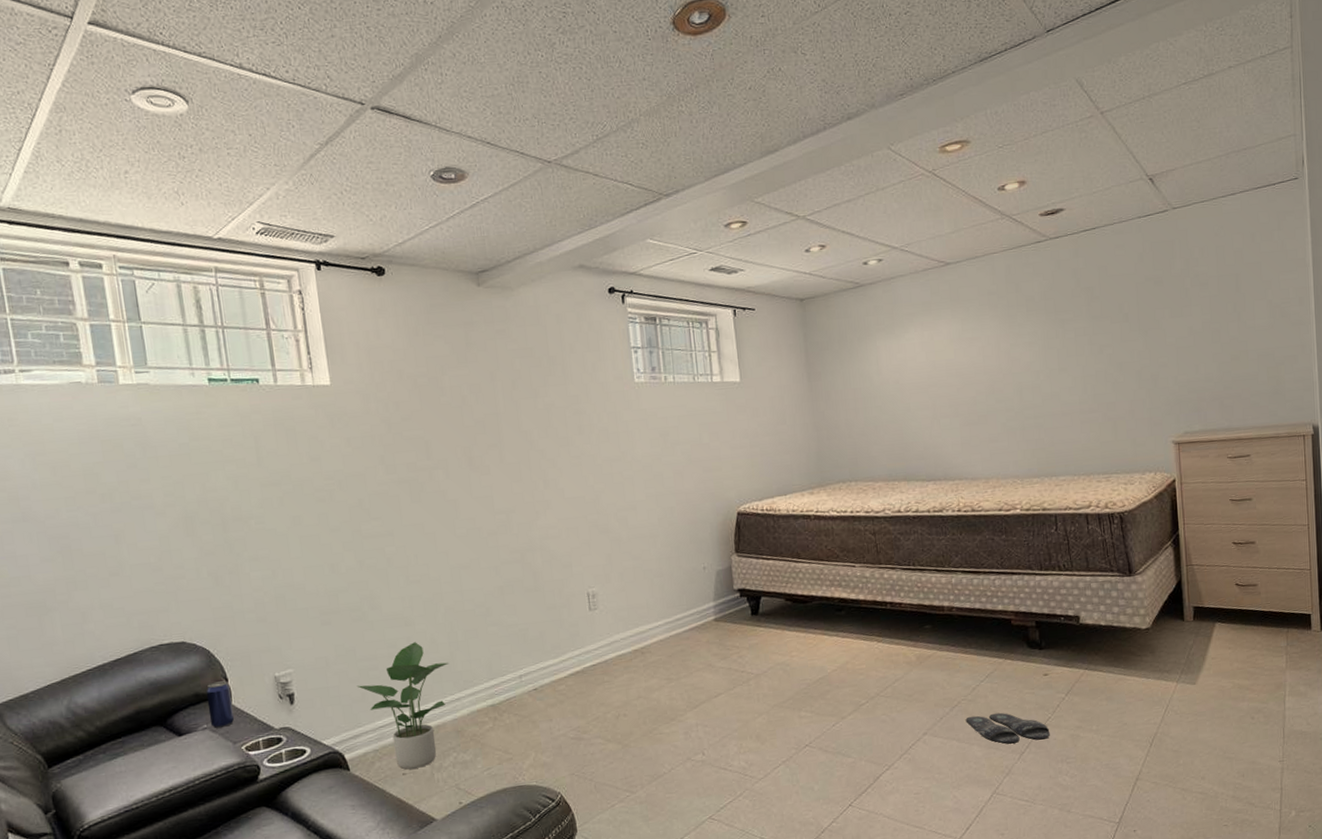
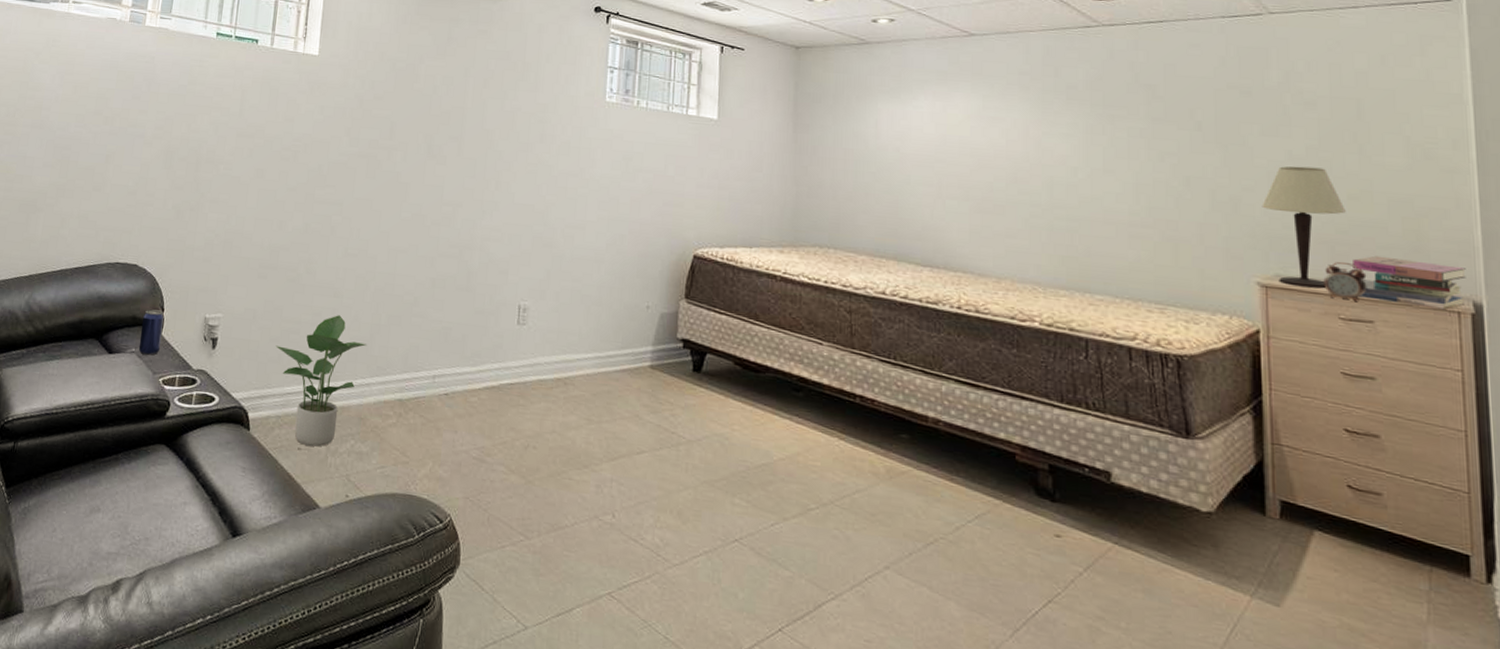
slippers: present [965,712,1050,744] -> none [942,561,1058,621]
table lamp: none [1173,337,1230,439] -> present [1262,166,1346,289]
alarm clock: none [1216,412,1246,443] -> present [1323,262,1367,303]
books: none [1235,399,1308,438] -> present [1353,255,1466,310]

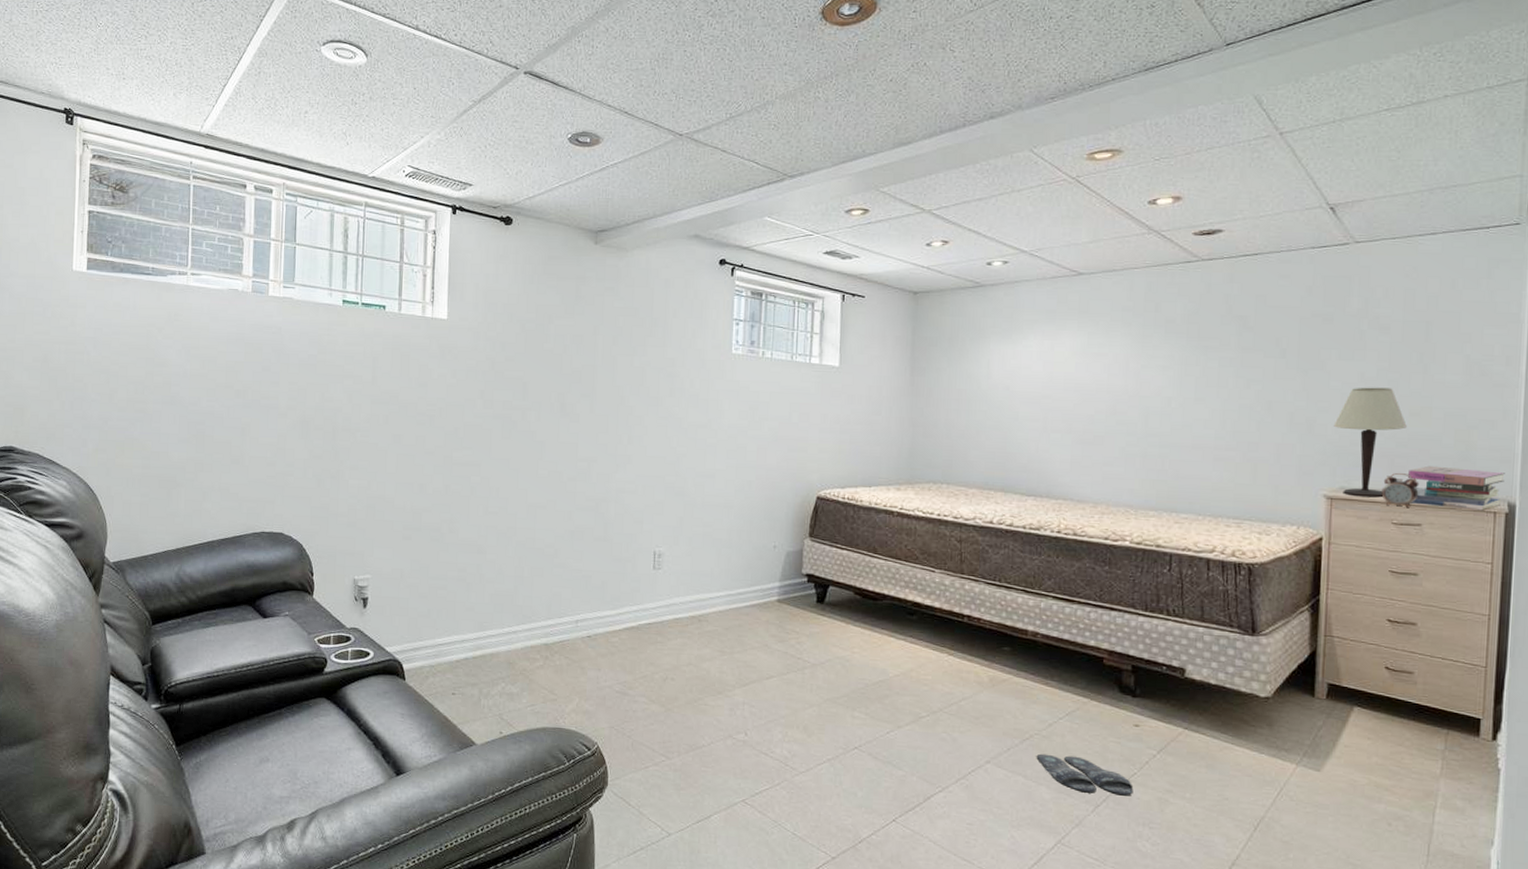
beverage can: present [138,309,164,355] -> none [292,574,314,617]
potted plant: present [275,315,366,447] -> none [424,570,511,691]
slippers: none [942,561,1058,621] -> present [1036,753,1133,796]

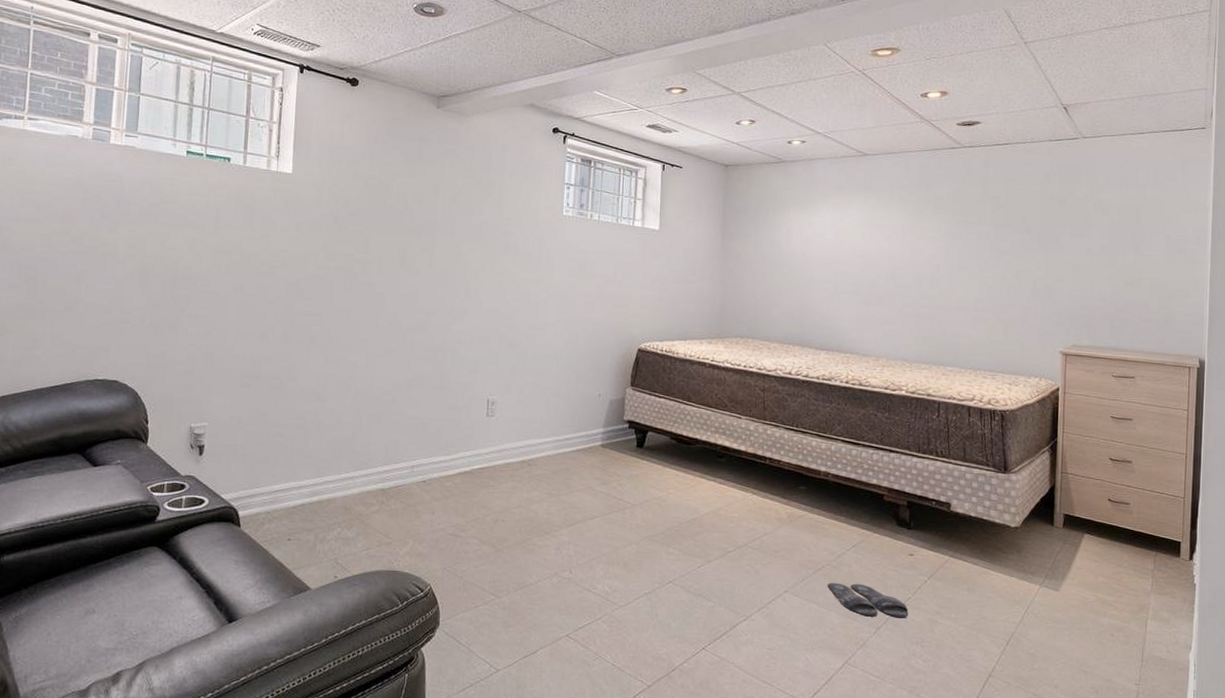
table lamp: present [1333,387,1407,498] -> none [1067,260,1123,354]
alarm clock: present [1381,473,1420,508] -> none [1104,333,1133,363]
books: present [1408,465,1505,511] -> none [1124,327,1197,366]

